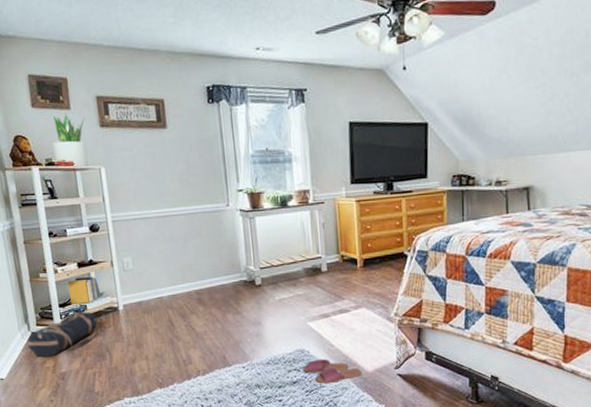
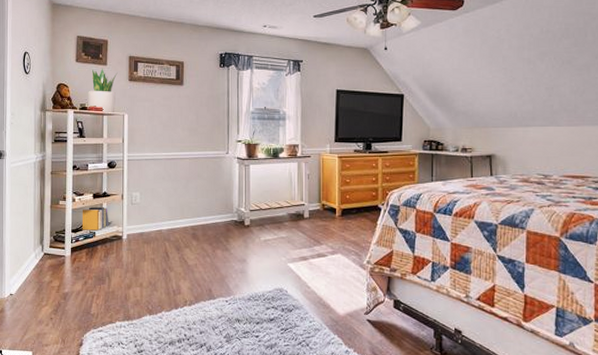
duffel bag: present [27,311,98,357] -> none [39,237,103,277]
slippers: present [303,359,362,384] -> none [281,299,334,324]

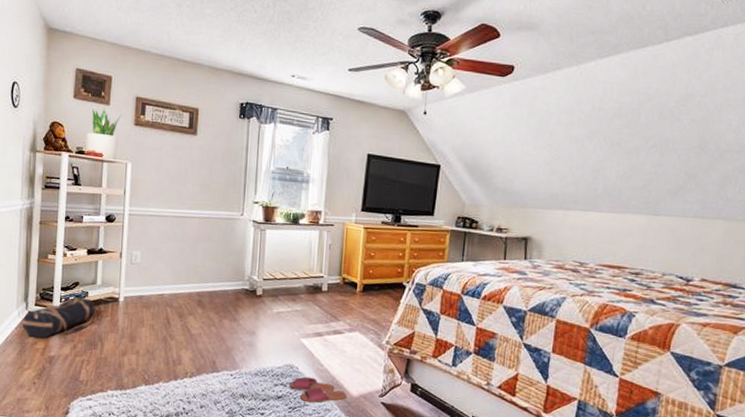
duffel bag: none [39,237,103,277] -> present [22,296,96,339]
books: present [82,206,109,231] -> none [73,264,105,291]
slippers: none [281,299,334,324] -> present [290,376,347,403]

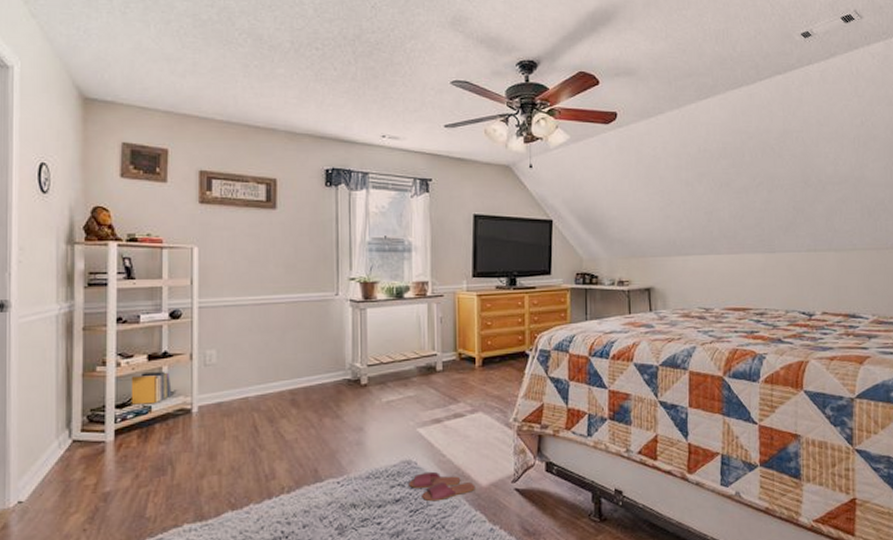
duffel bag: present [22,296,96,339] -> none [64,413,162,473]
books: none [73,264,105,291] -> present [131,371,172,405]
planter: present [85,109,122,163] -> none [139,187,183,250]

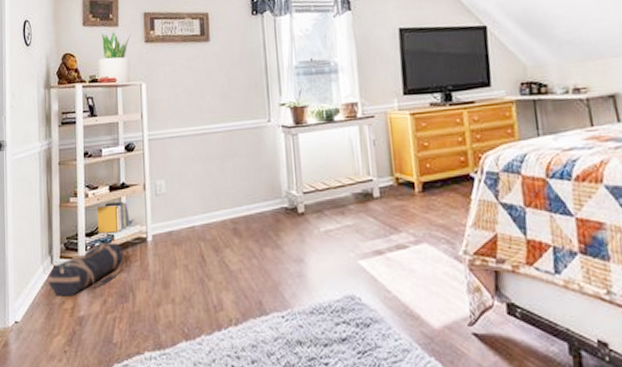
duffel bag: none [64,413,162,473] -> present [48,242,124,297]
planter: none [139,187,183,250] -> present [98,31,132,89]
slippers: present [409,471,475,502] -> none [354,309,427,343]

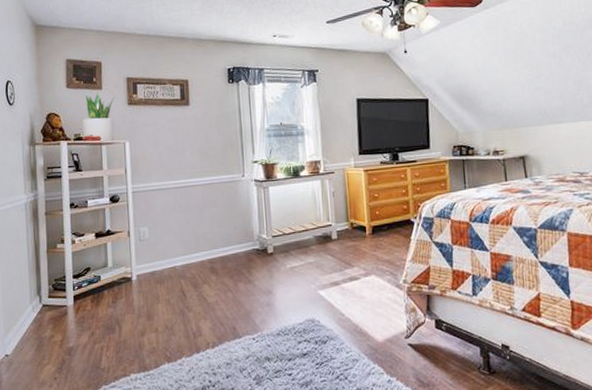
duffel bag: present [48,242,124,297] -> none [37,282,110,331]
books: present [97,201,130,233] -> none [83,246,116,275]

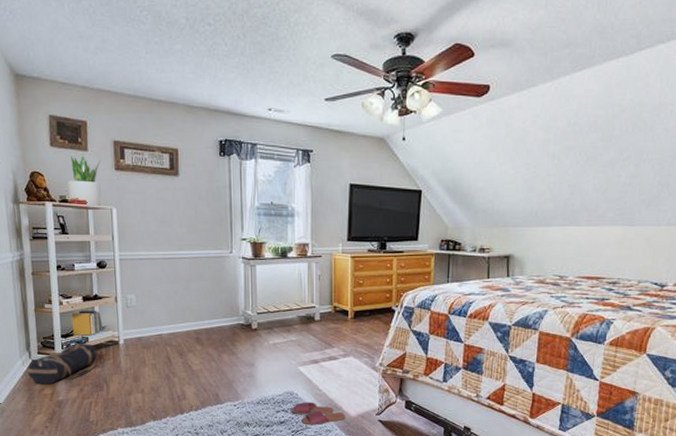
duffel bag: none [37,282,110,331] -> present [27,343,98,385]
books: none [83,246,116,275] -> present [71,310,103,336]
slippers: none [313,328,373,356] -> present [291,402,346,425]

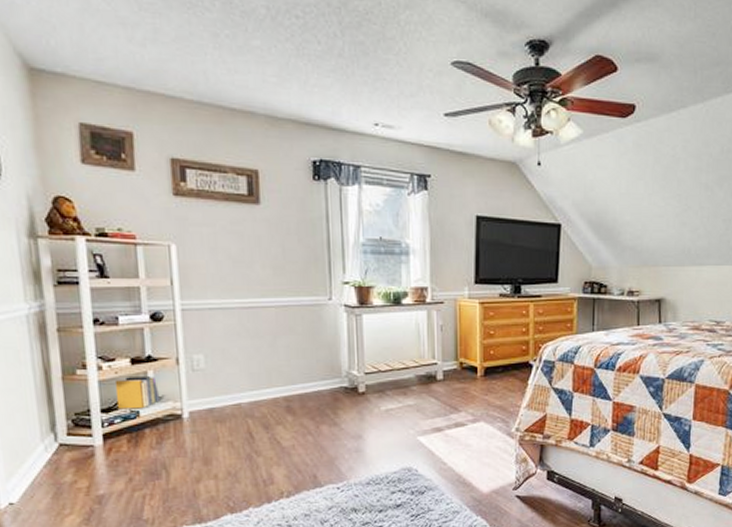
duffel bag: present [27,343,98,385] -> none [51,418,153,476]
planter: present [68,155,101,210] -> none [107,176,155,246]
slippers: present [291,402,346,425] -> none [409,478,477,507]

